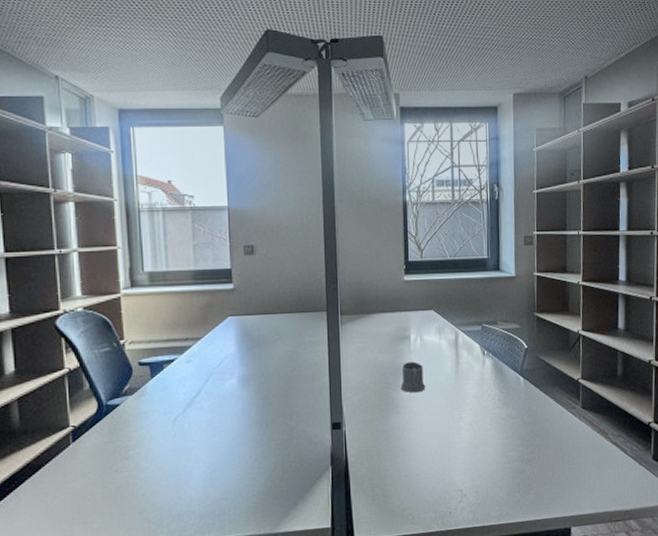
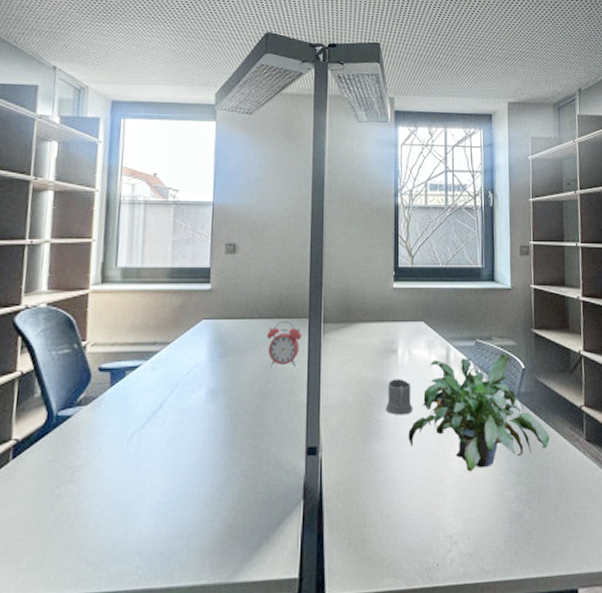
alarm clock: none [289,314,322,356] -> present [267,320,303,368]
potted plant: none [422,336,549,438] -> present [408,354,549,472]

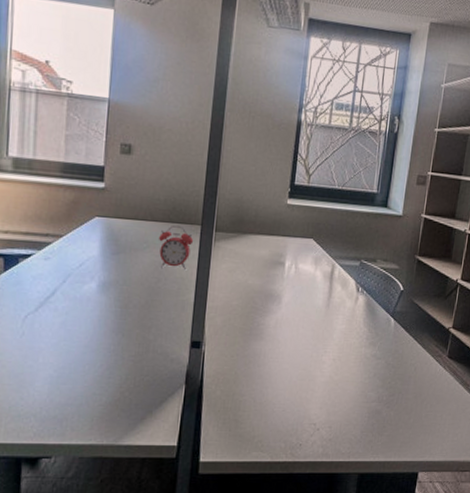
mug: present [385,379,412,415] -> none [268,289,294,321]
potted plant: present [408,354,549,472] -> none [286,275,416,374]

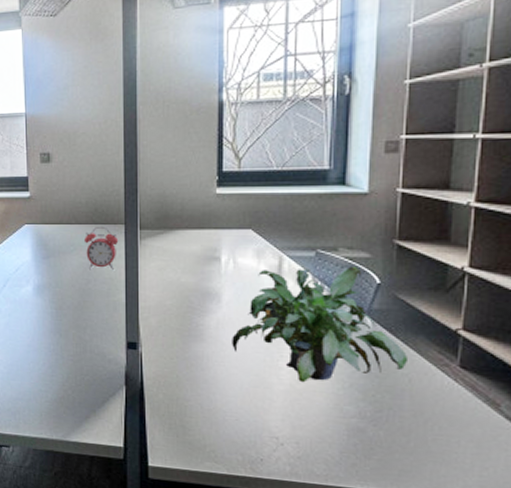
potted plant: none [286,275,416,374] -> present [232,267,407,383]

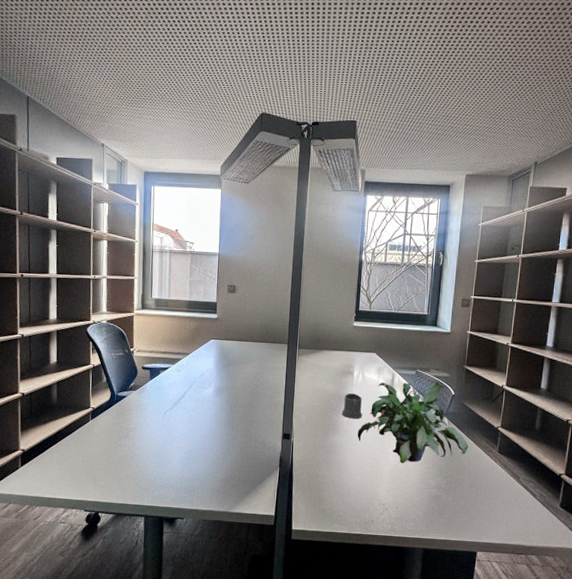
alarm clock: present [85,226,119,271] -> none [257,344,283,379]
mug: none [207,286,237,322] -> present [341,393,362,419]

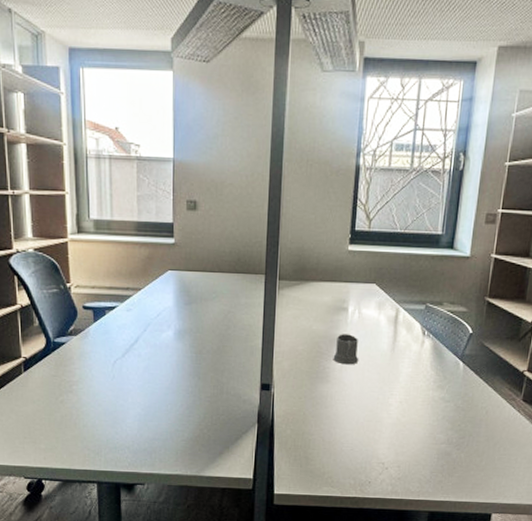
potted plant: present [357,382,468,464] -> none [352,319,487,416]

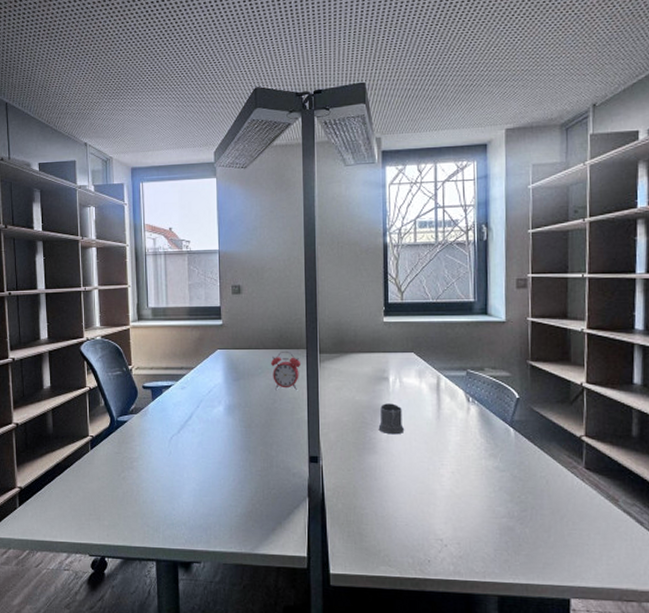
alarm clock: none [227,275,259,318] -> present [271,350,301,391]

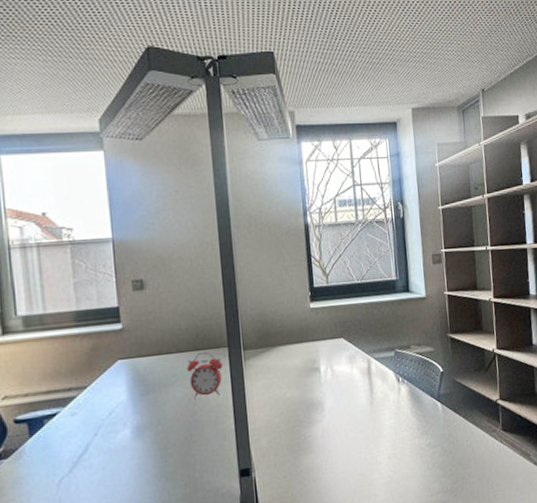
mug: present [378,403,404,435] -> none [312,395,339,429]

